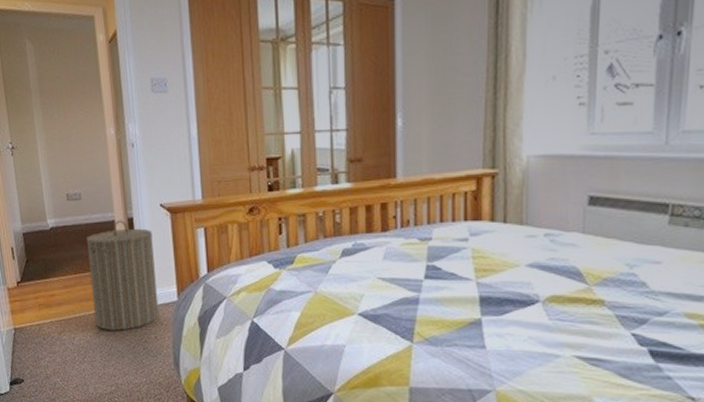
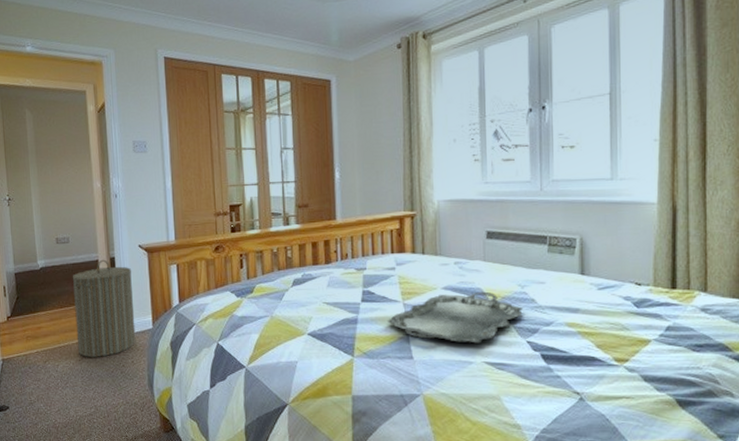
serving tray: none [455,271,631,334] -> present [386,291,524,343]

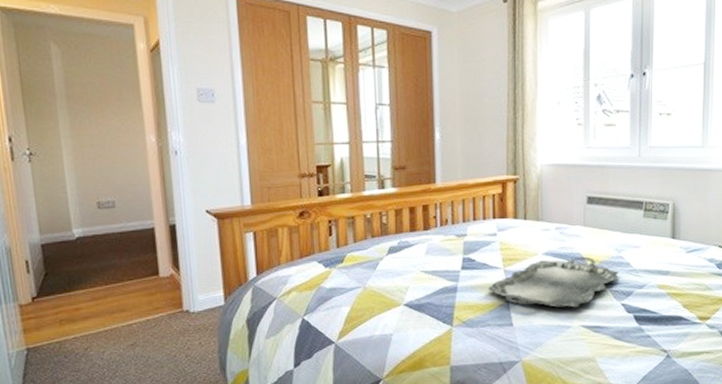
laundry hamper: present [72,259,136,357] -> none [120,227,204,341]

